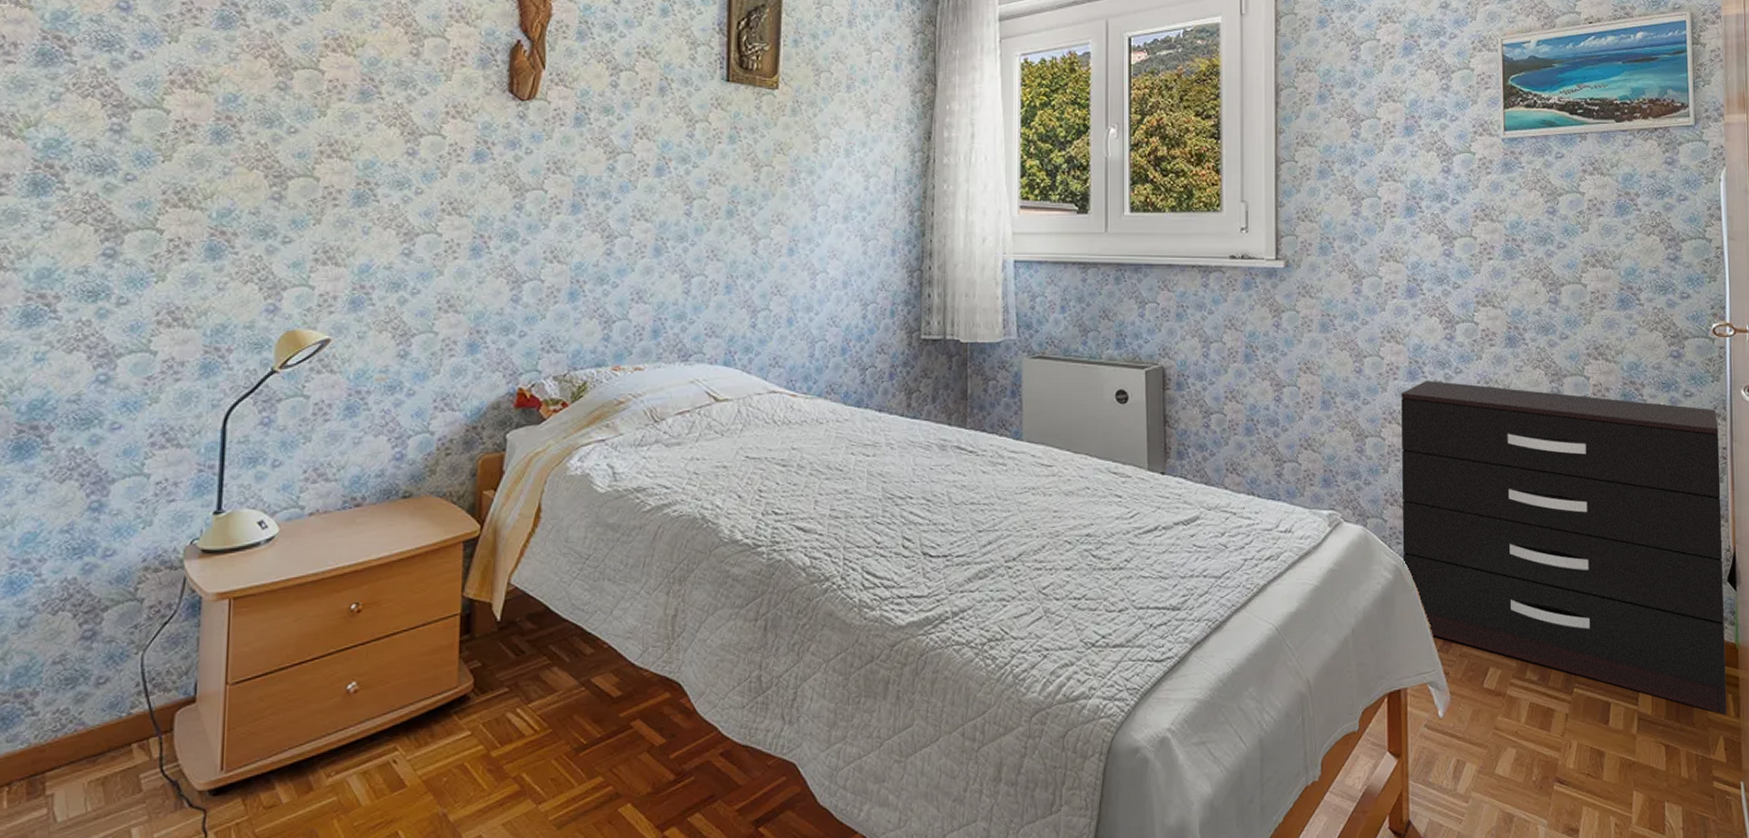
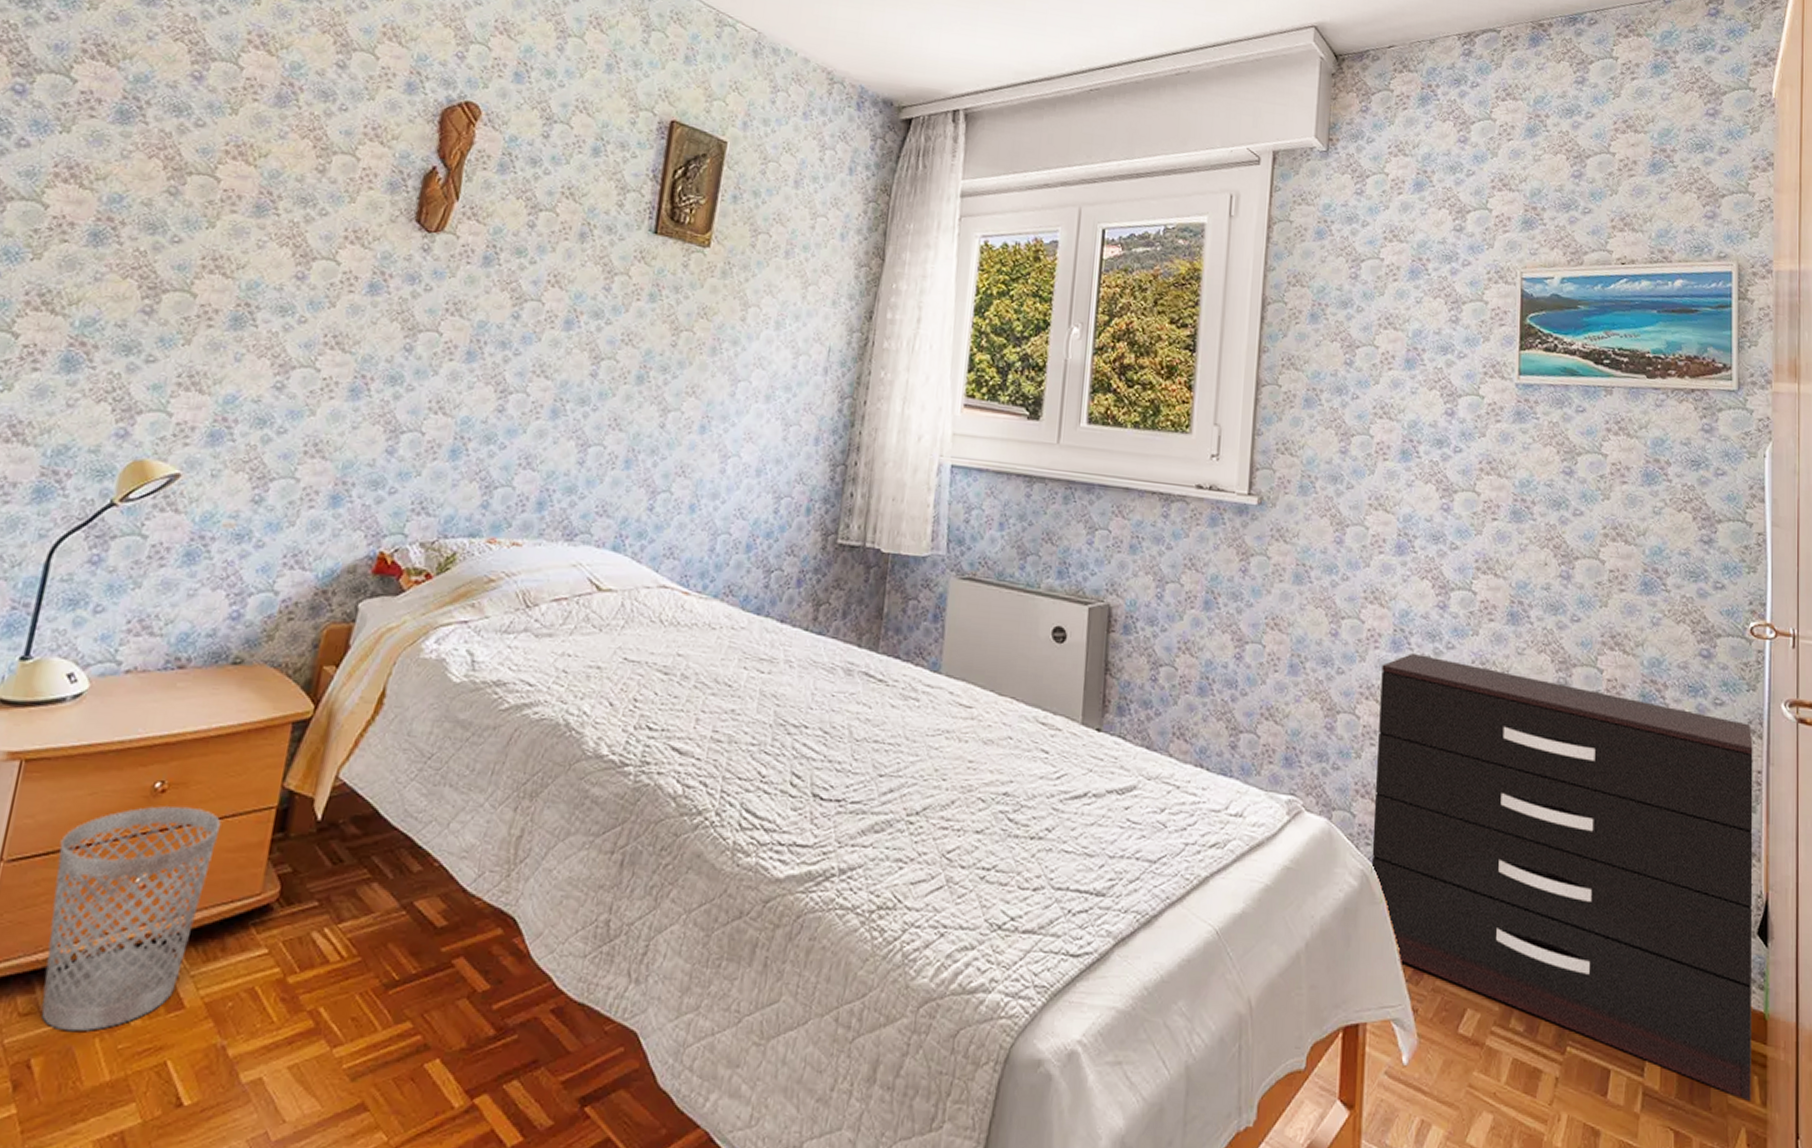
wastebasket: none [275,622,414,817] -> present [41,806,221,1032]

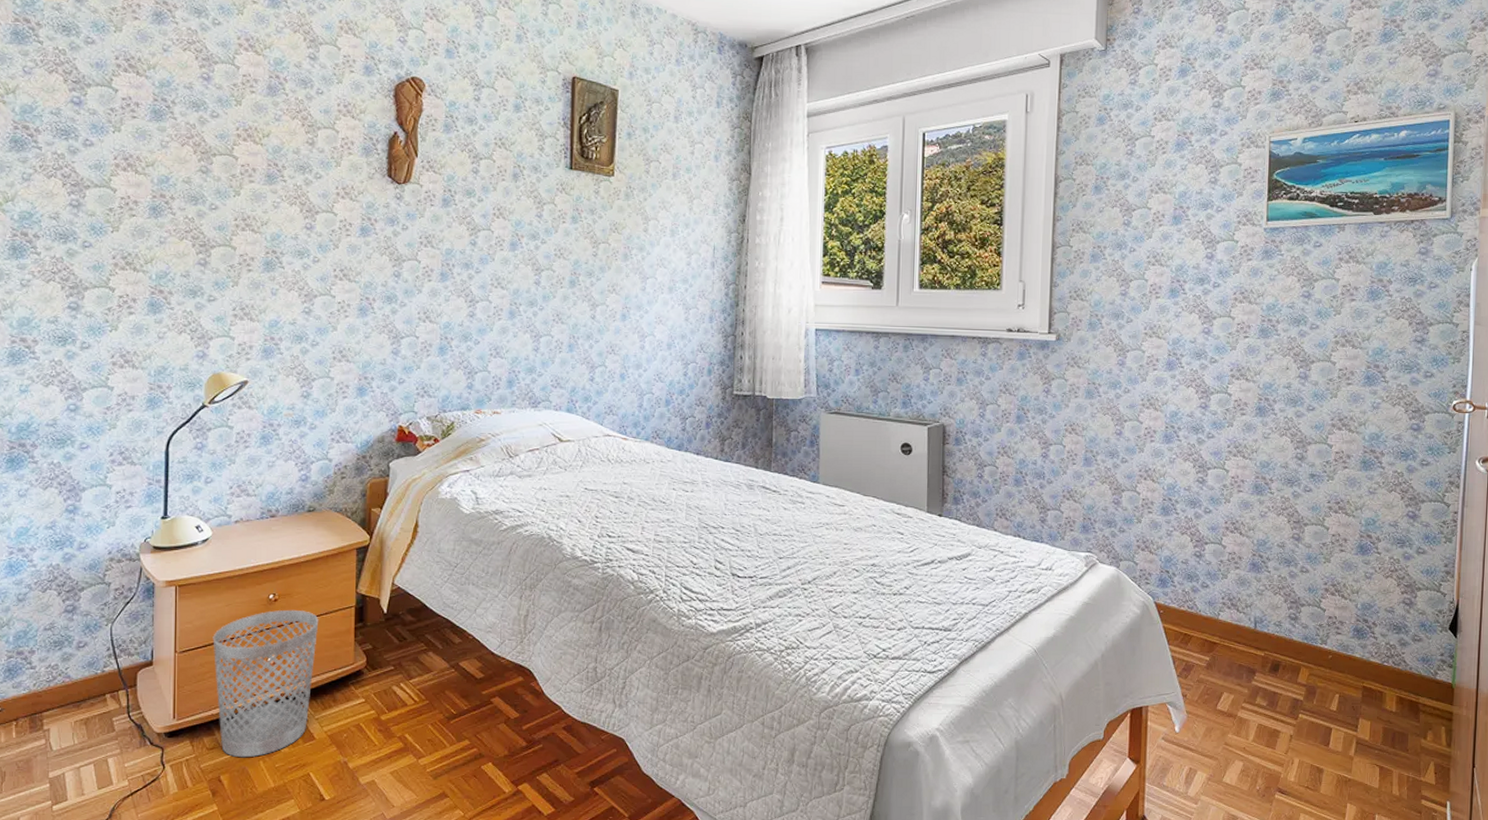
dresser: present [1371,652,1753,1101] -> none [1150,443,1452,744]

